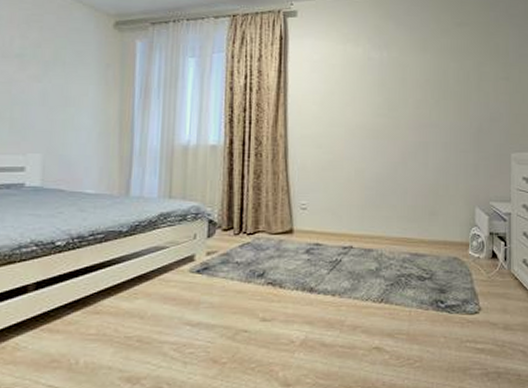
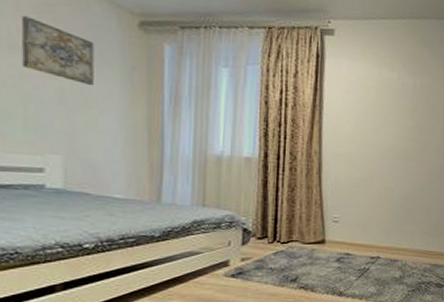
wall art: none [12,27,75,86] -> present [21,16,95,86]

